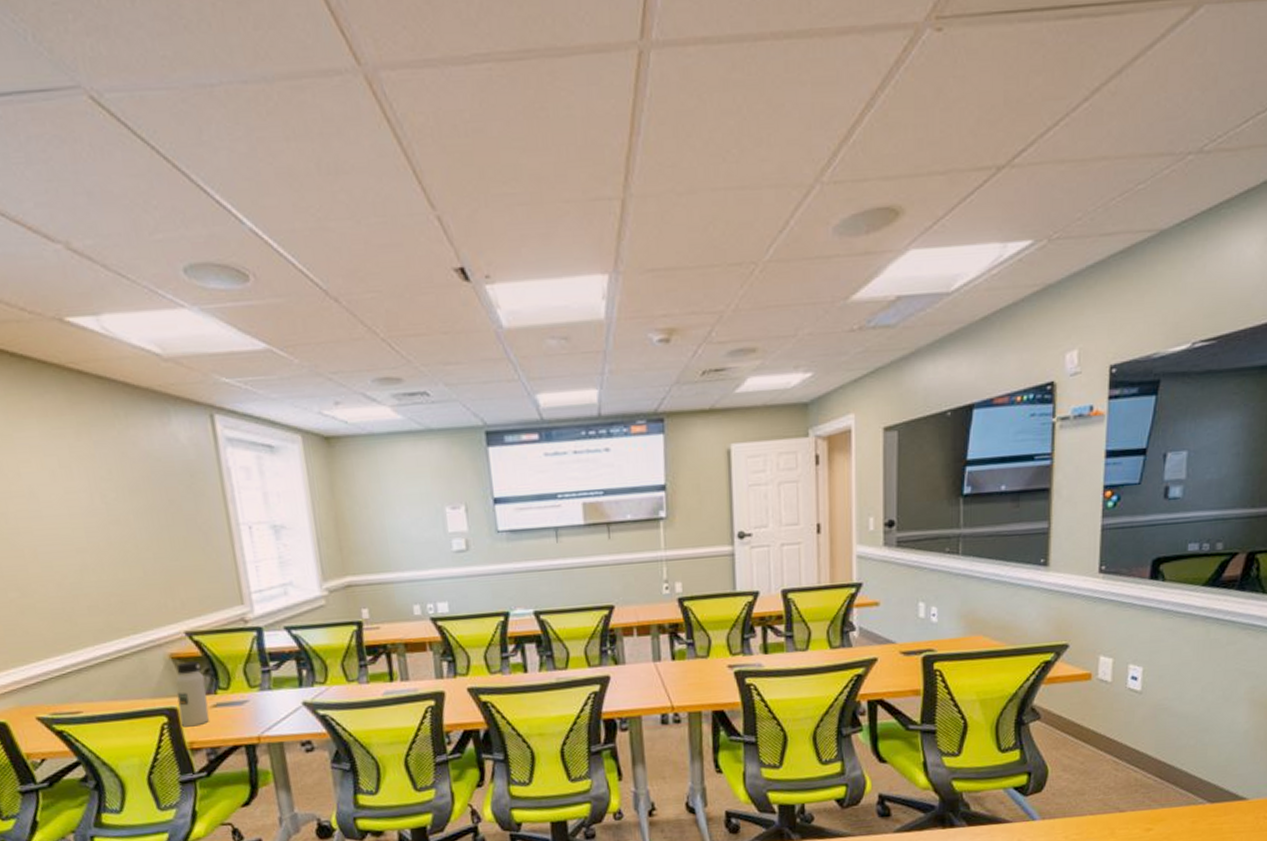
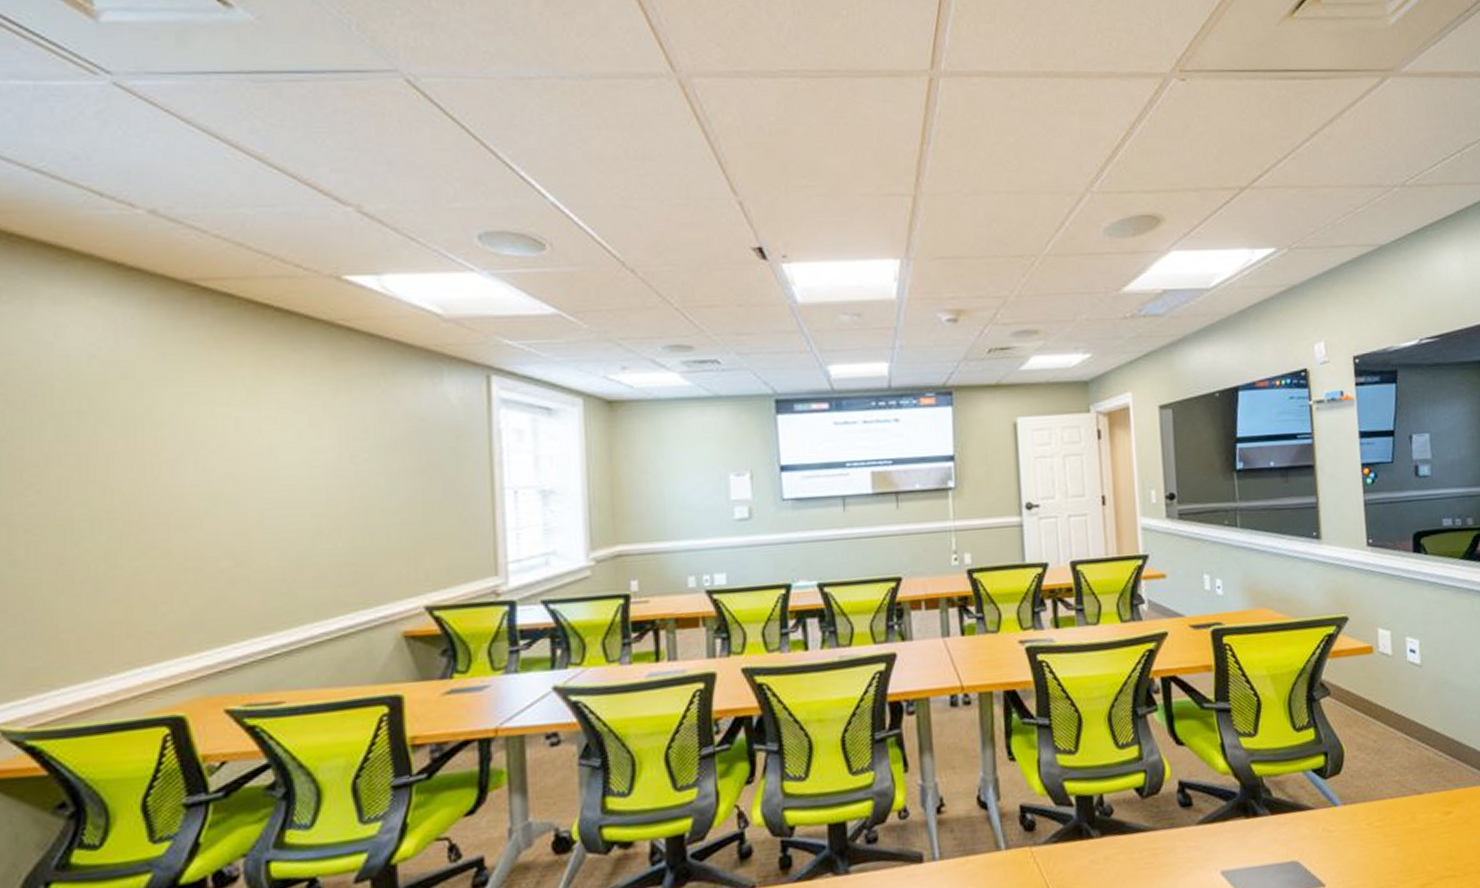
water bottle: present [175,661,210,727] -> none [403,640,441,719]

